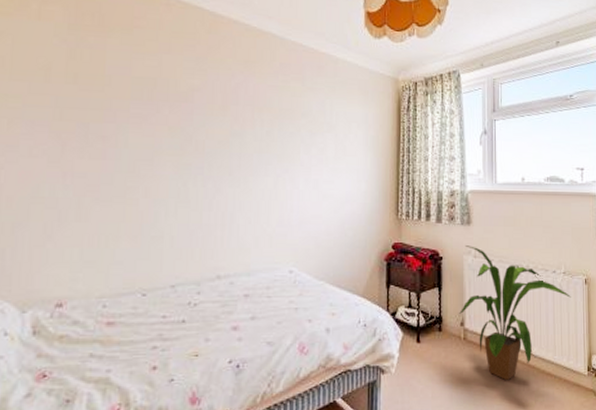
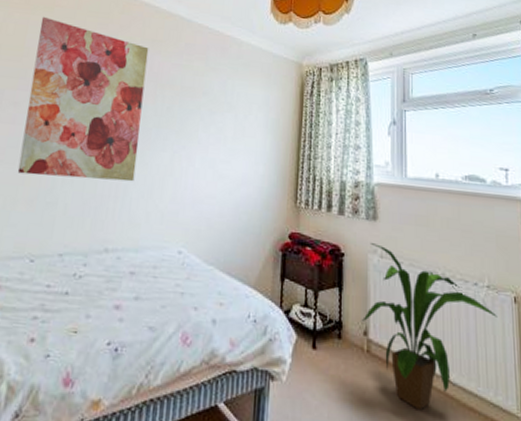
wall art: none [116,39,242,211] -> present [17,16,149,182]

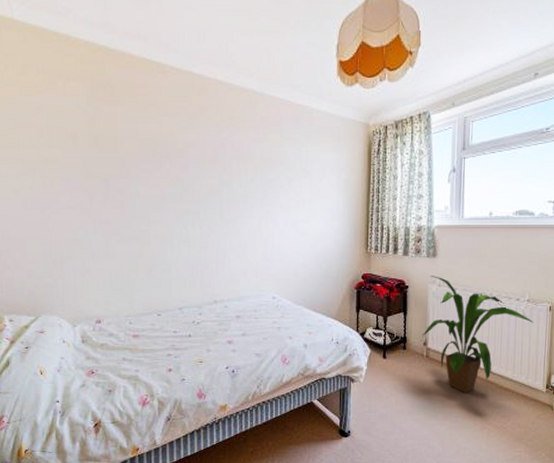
wall art: present [17,16,149,182] -> none [127,106,230,249]

